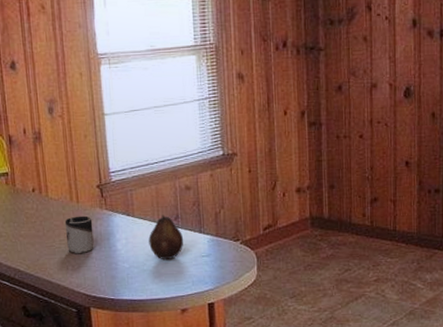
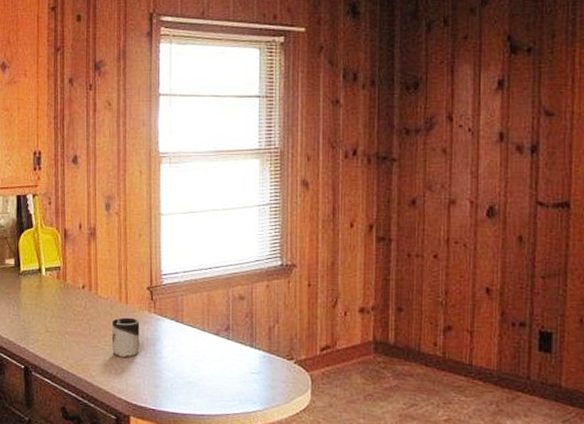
fruit: present [148,215,184,260] -> none [196,324,234,374]

